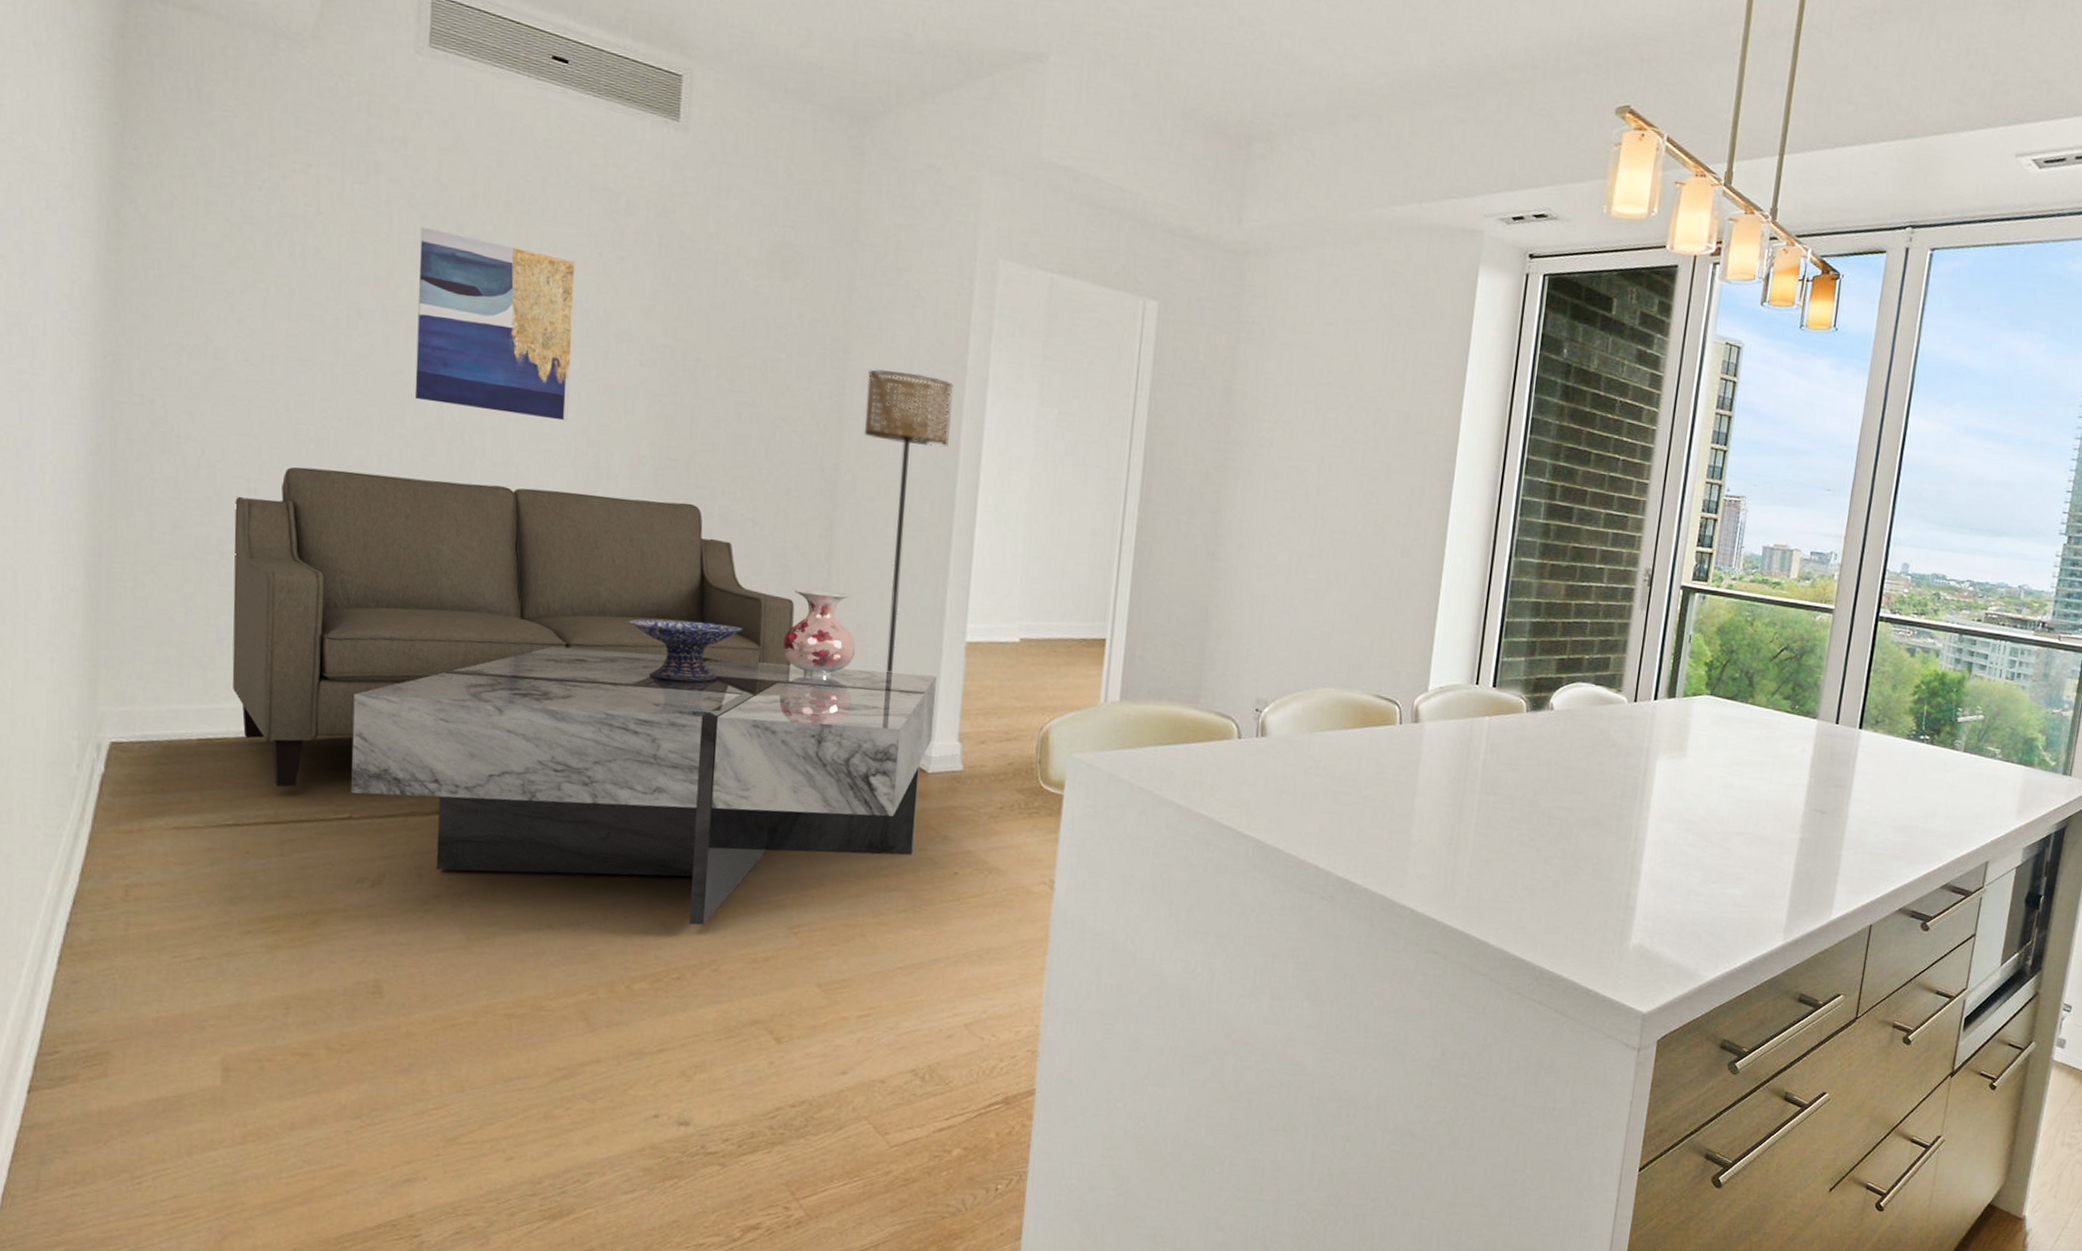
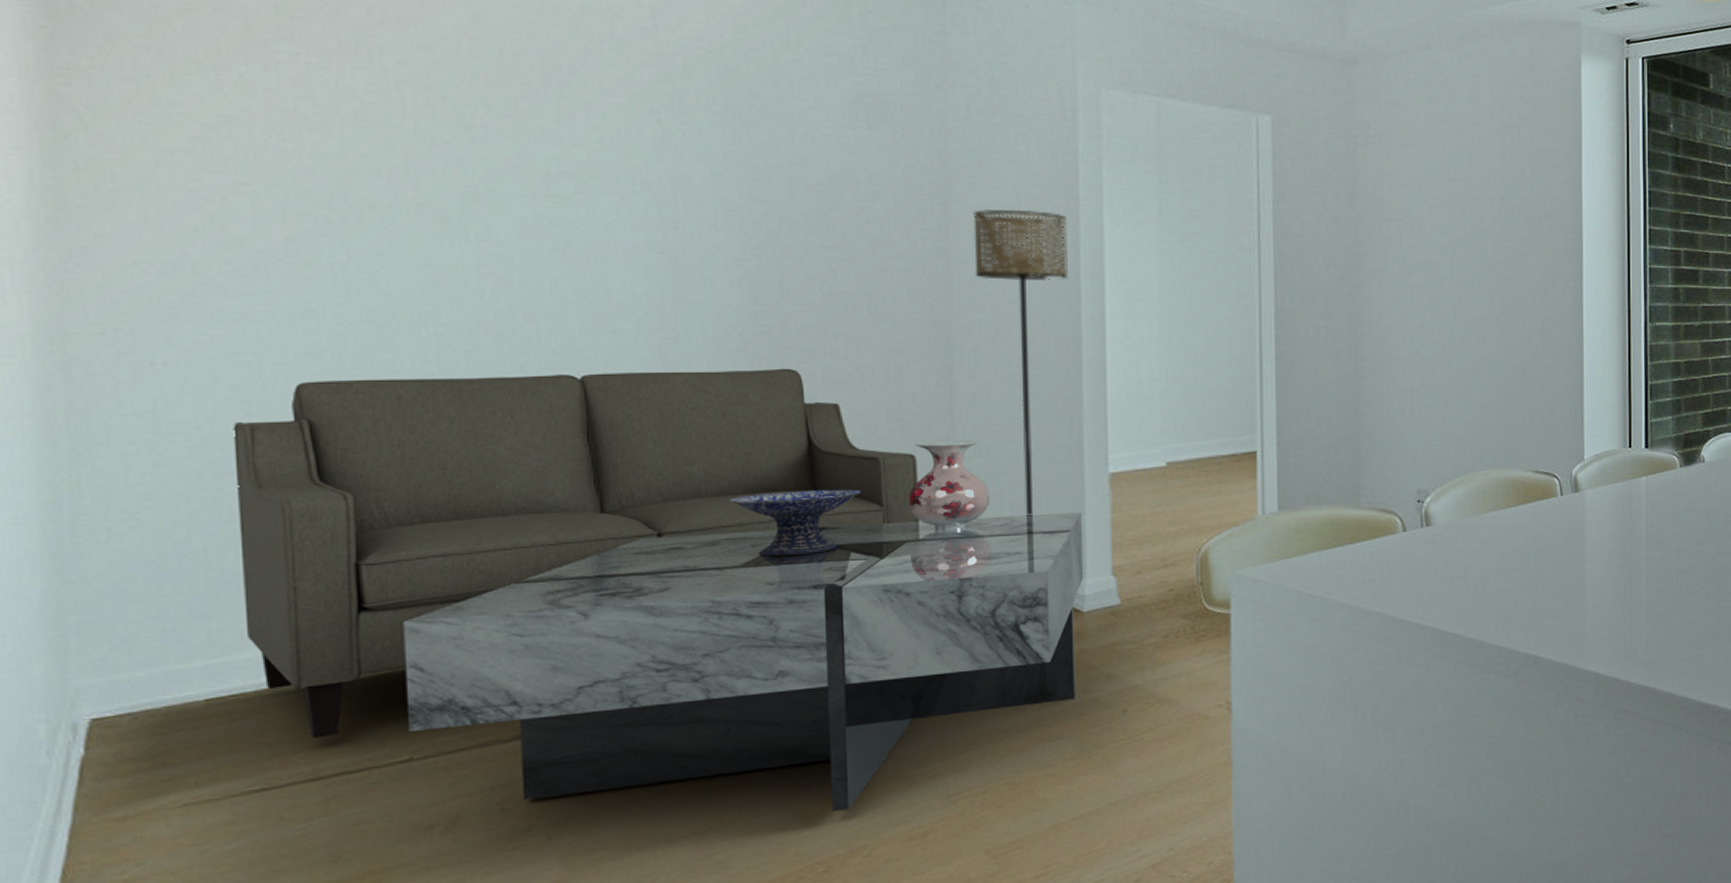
wall art: present [414,227,575,421] -> none [441,109,636,298]

